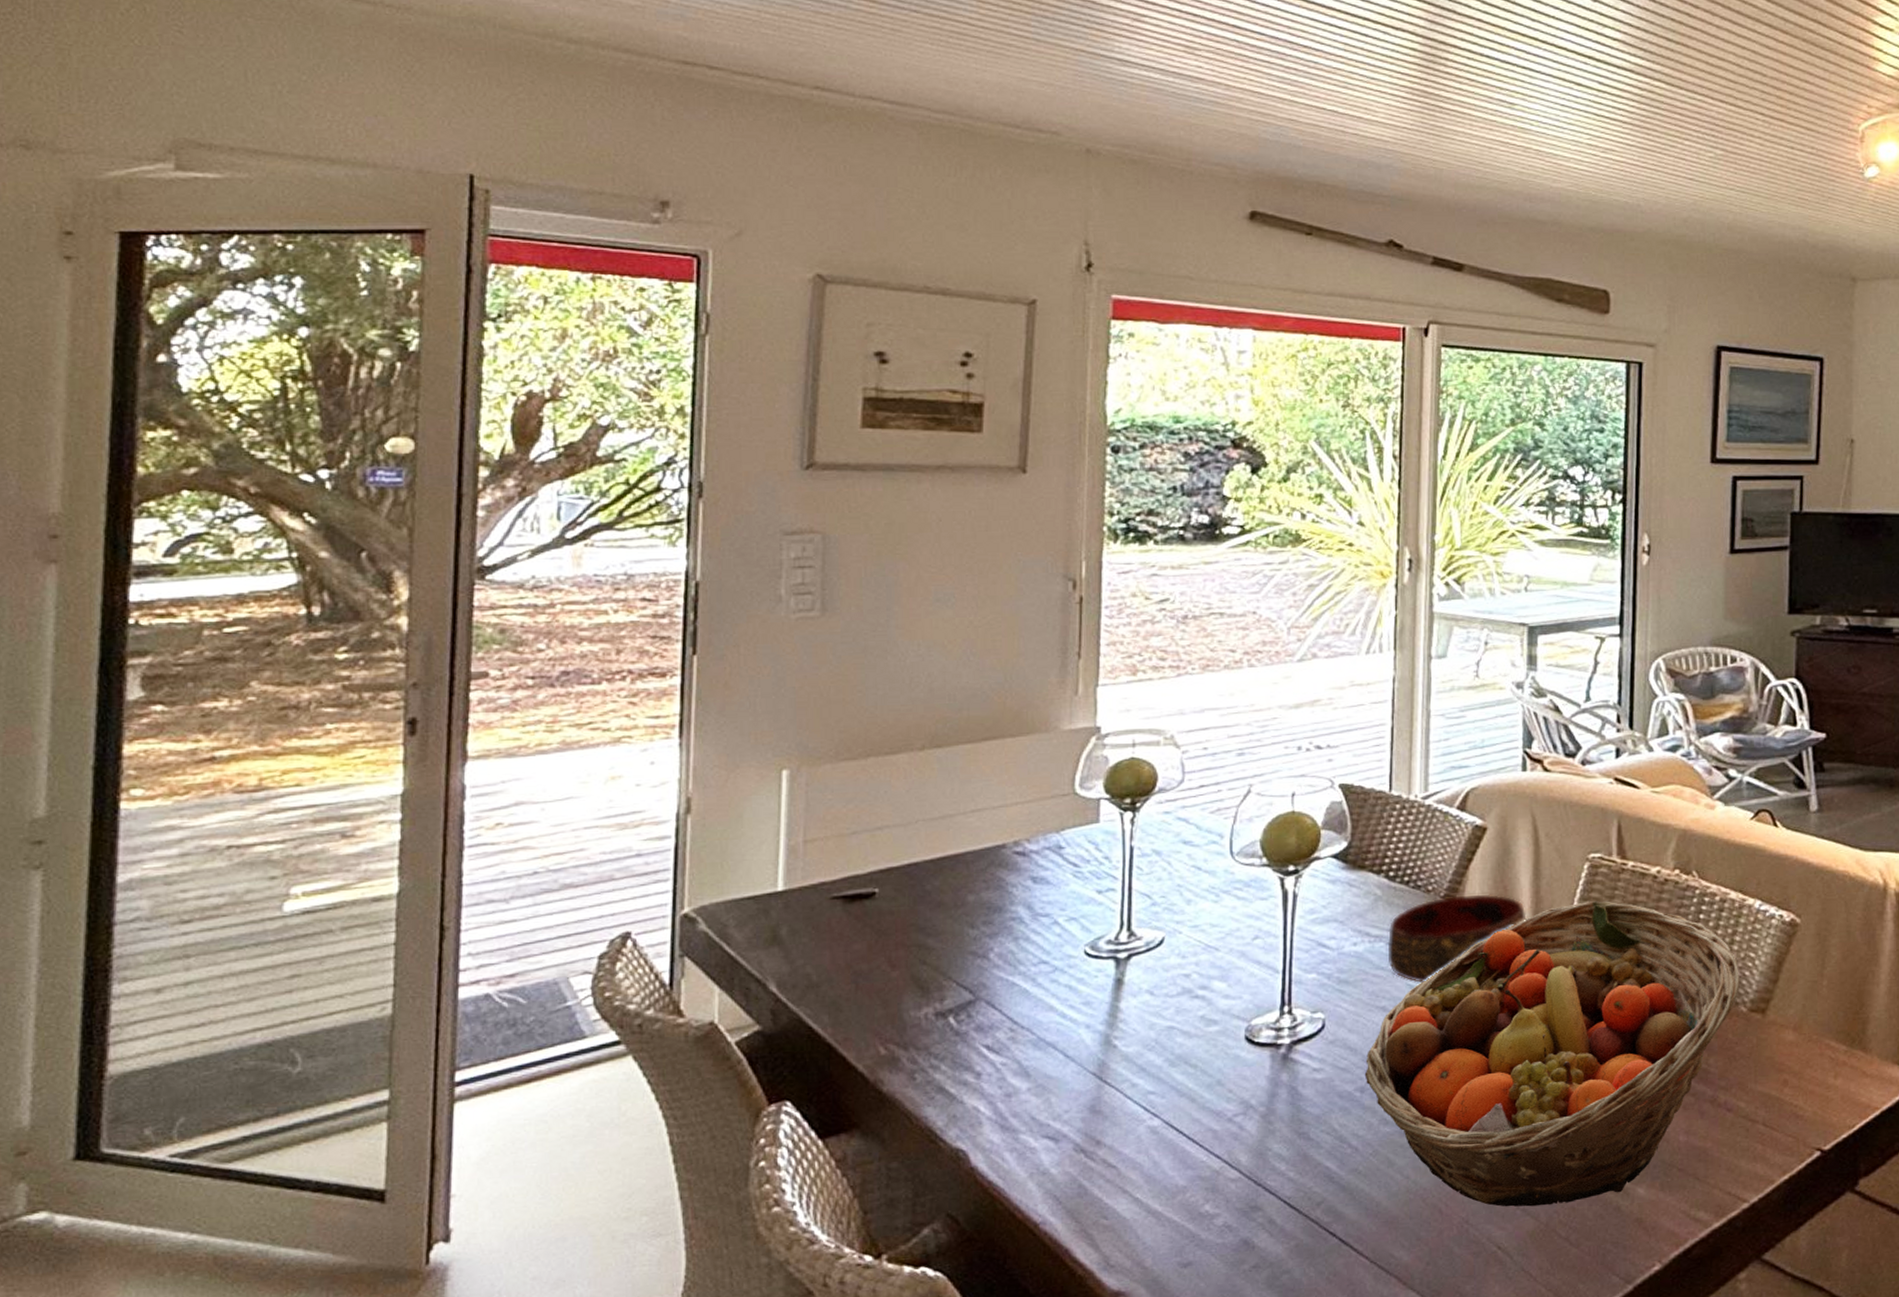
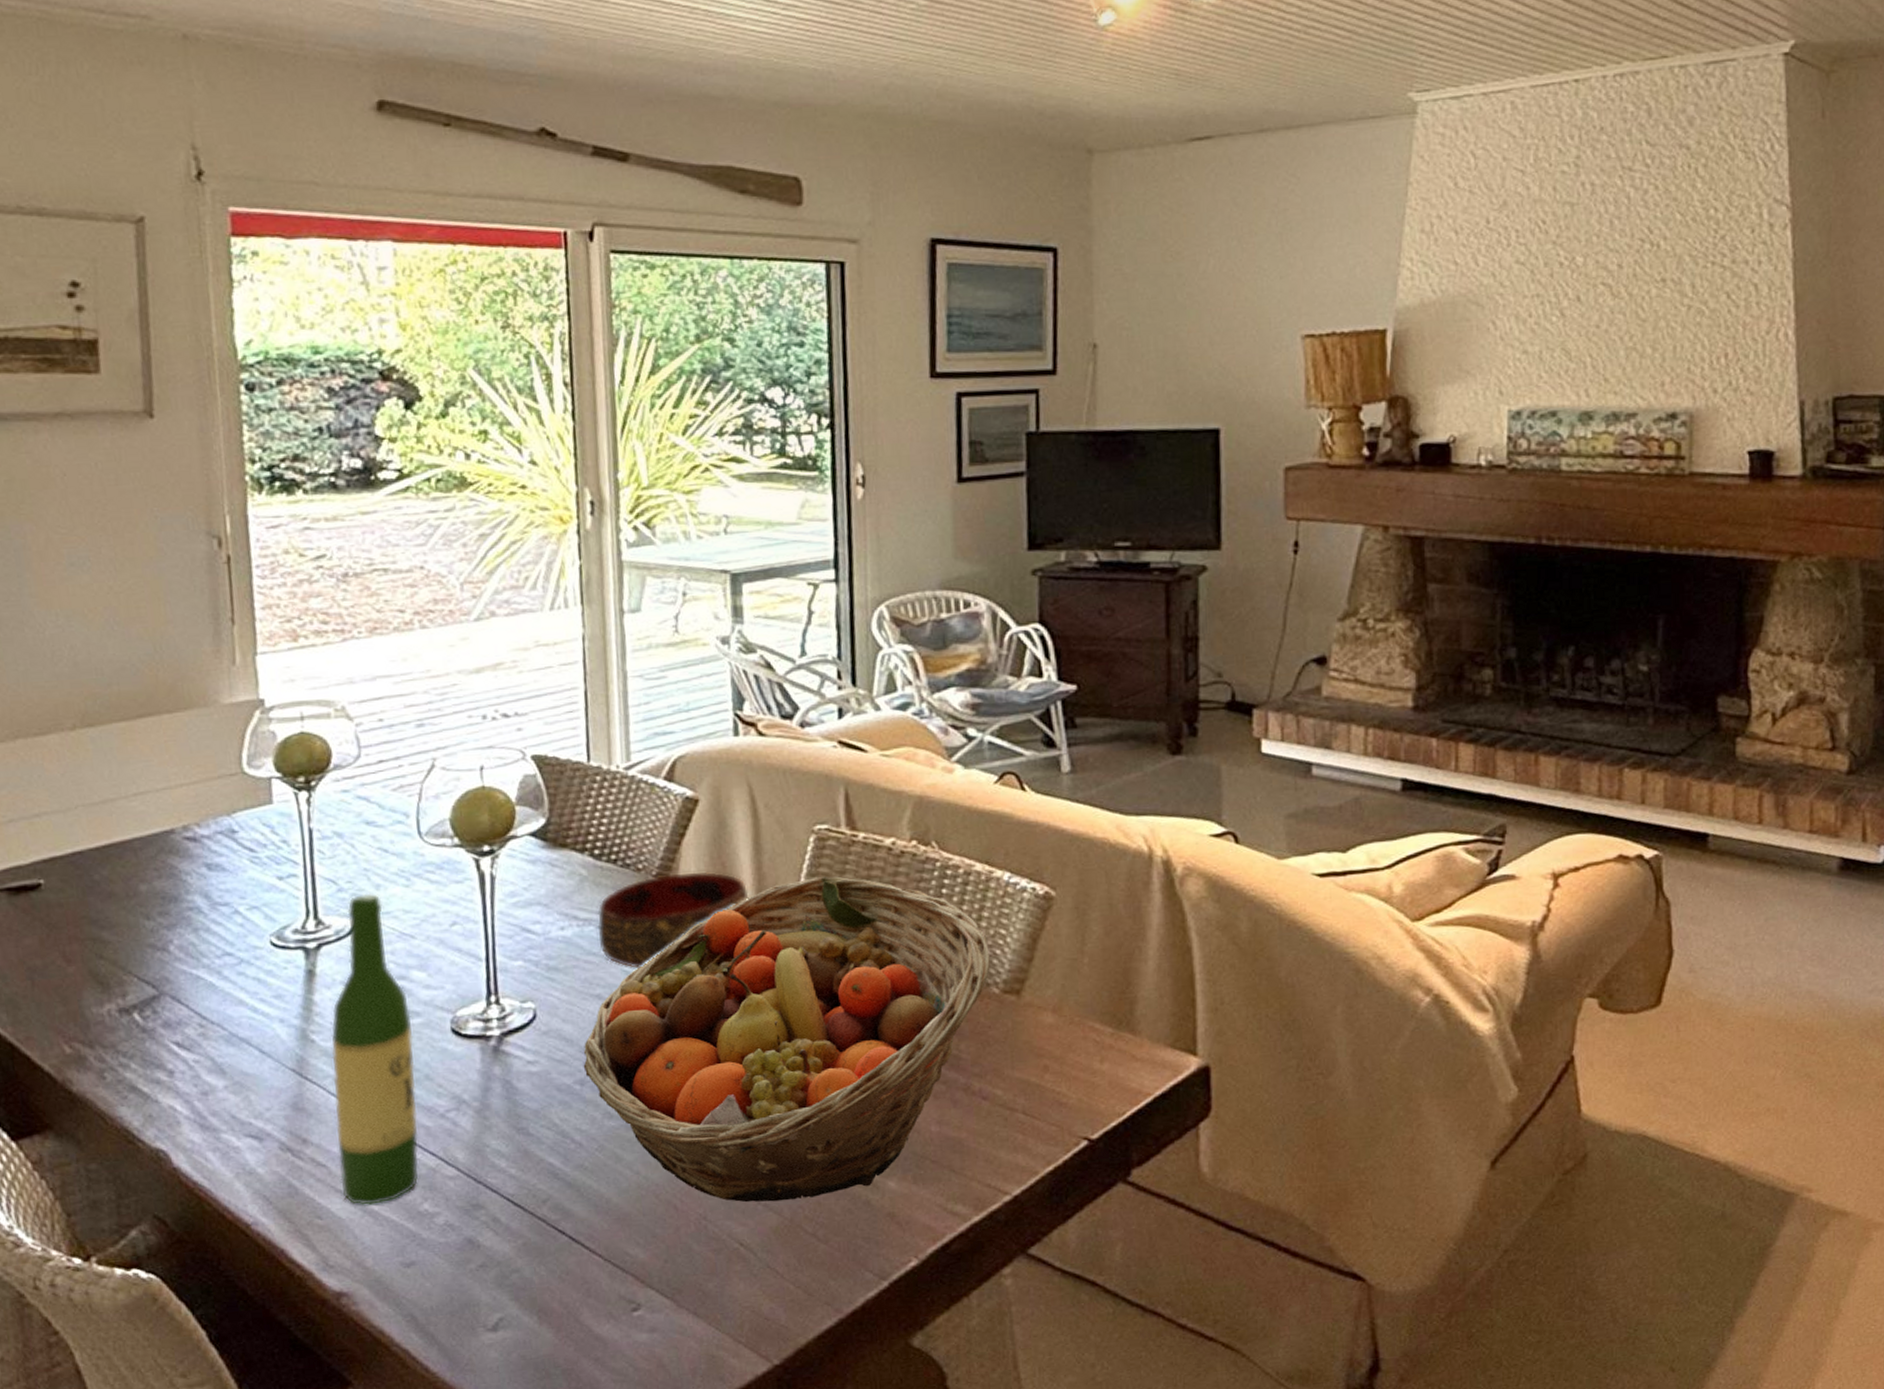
wine bottle: none [1129,907,1209,1206] -> present [331,893,419,1205]

